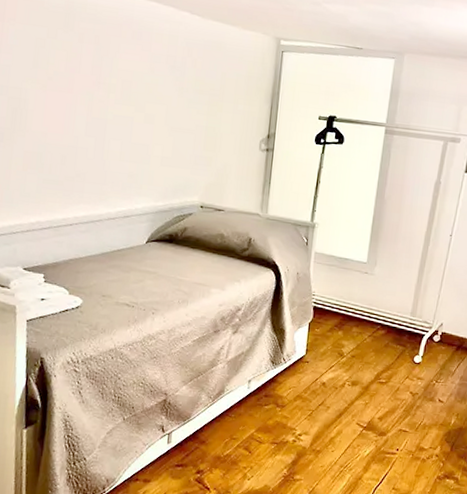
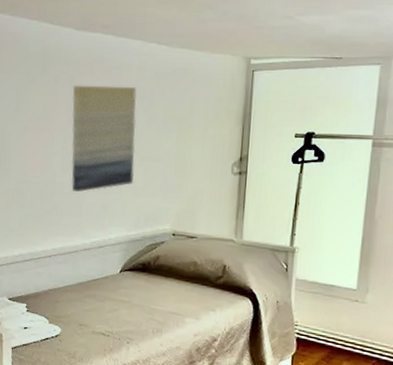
wall art: none [96,46,168,159] -> present [71,85,137,192]

